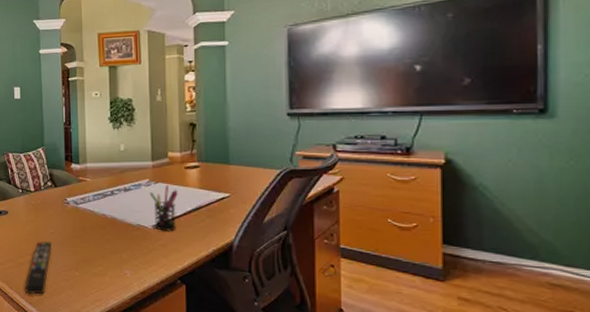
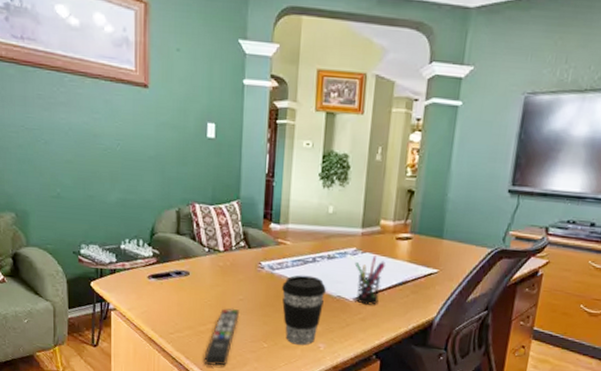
coffee cup: none [87,207,126,273] -> present [282,275,326,345]

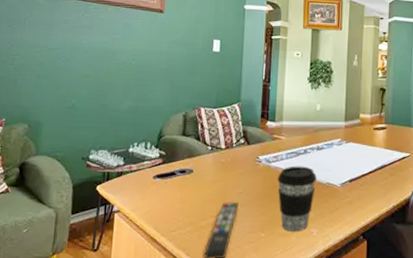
pen holder: present [354,256,385,305] -> none [340,145,366,189]

